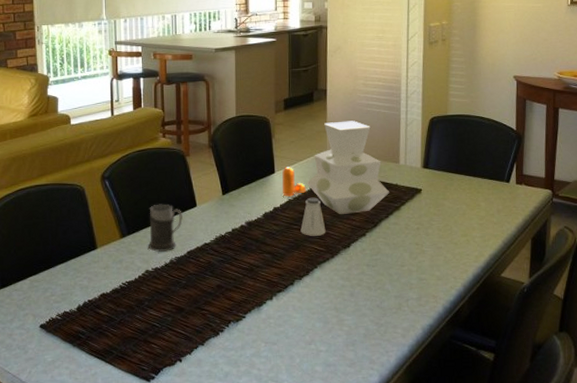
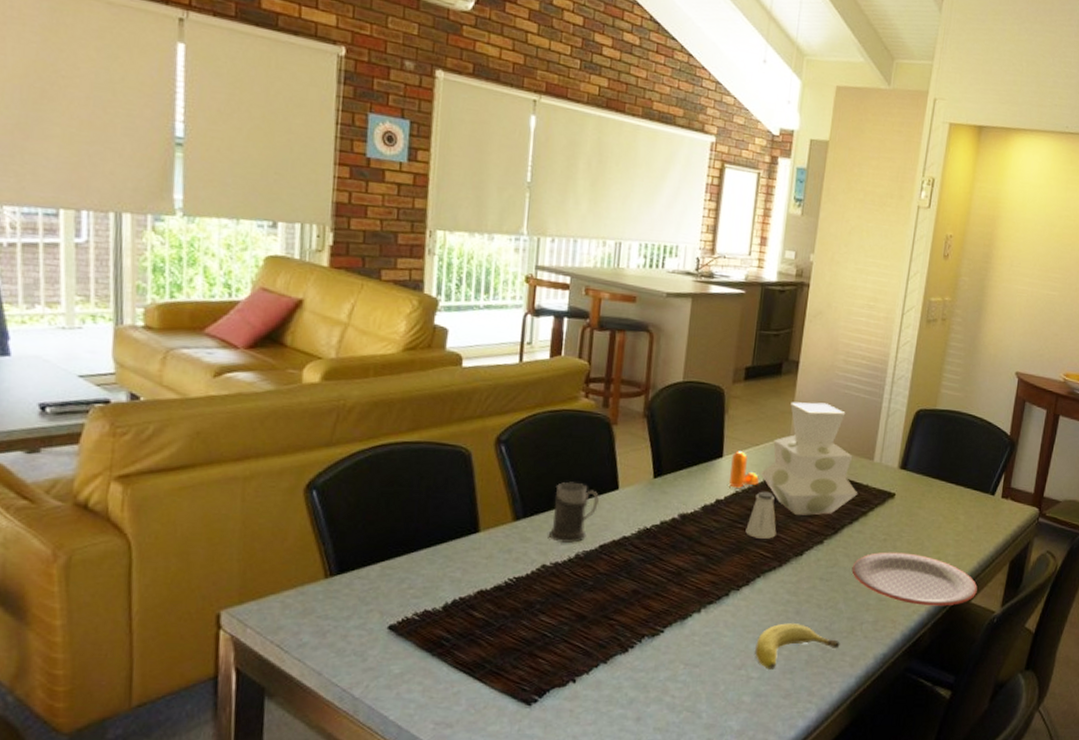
fruit: none [321,304,391,343] -> present [755,623,840,670]
plate: none [393,238,505,282] -> present [852,552,978,606]

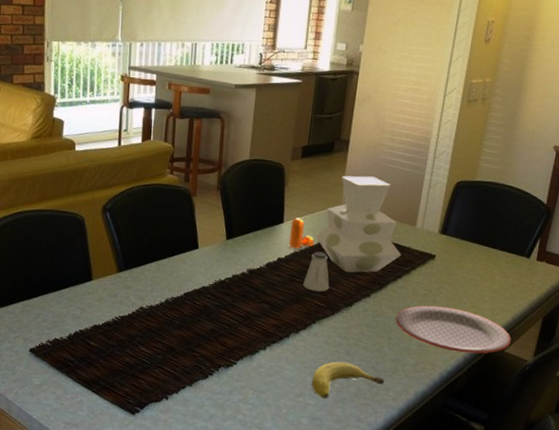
mug: present [549,481,600,543] -> none [145,242,184,291]

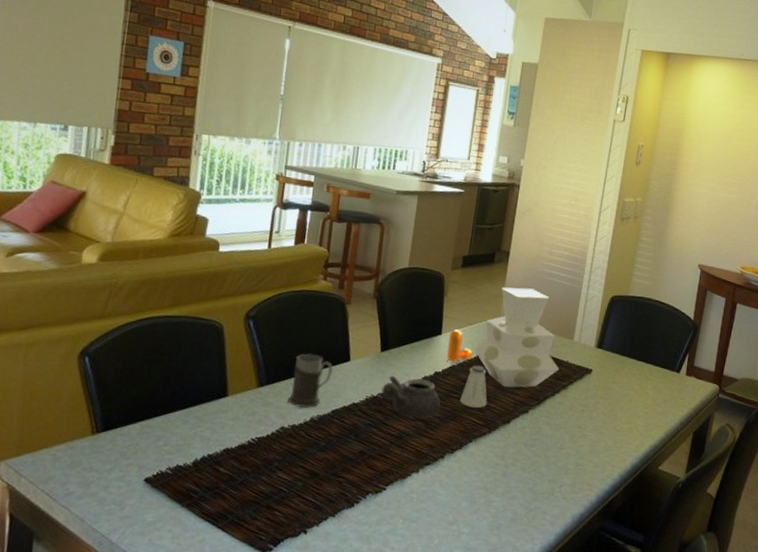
mug: none [145,242,184,291] -> present [288,353,333,408]
teapot: none [228,261,285,301] -> present [381,375,441,418]
fruit: present [311,361,385,399] -> none [466,484,542,526]
plate: present [395,305,511,354] -> none [553,421,665,472]

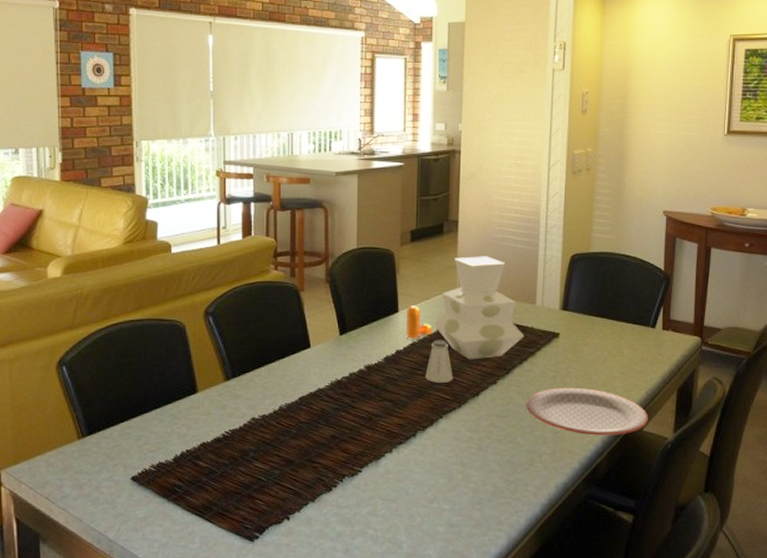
mug: present [288,353,333,408] -> none [256,344,296,397]
teapot: present [381,375,441,418] -> none [345,358,407,398]
plate: none [553,421,665,472] -> present [526,387,648,436]

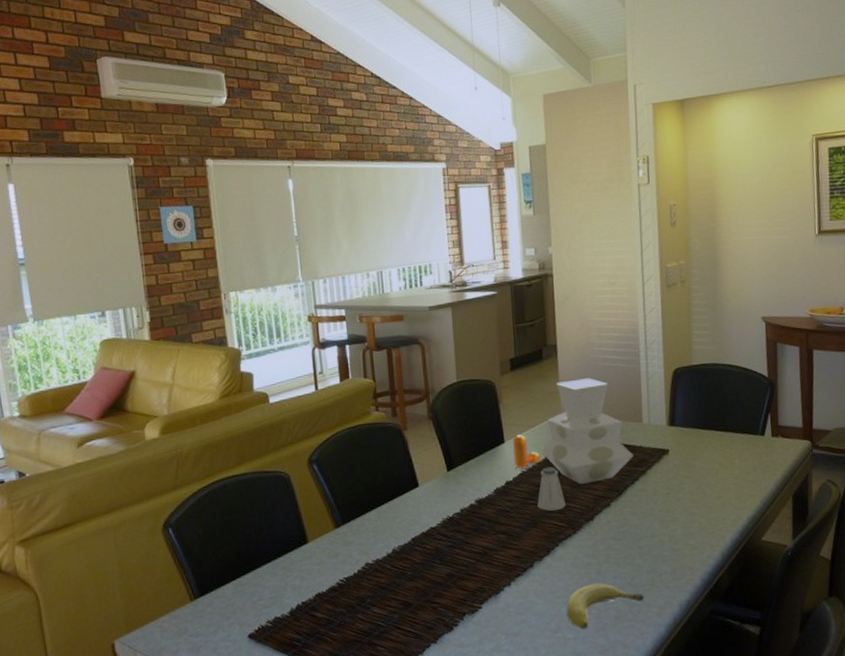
fruit: none [445,458,522,502] -> present [566,583,644,629]
plate: present [526,387,648,436] -> none [641,502,766,550]

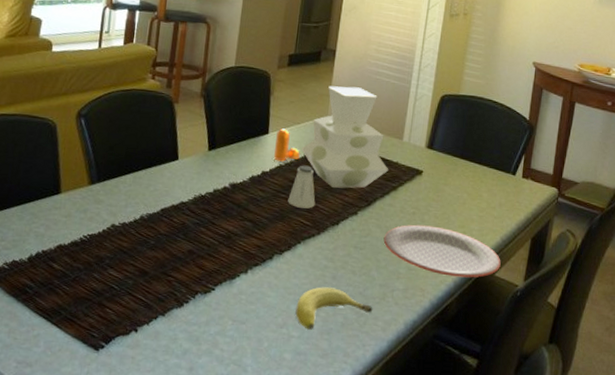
plate: none [641,502,766,550] -> present [383,224,501,278]

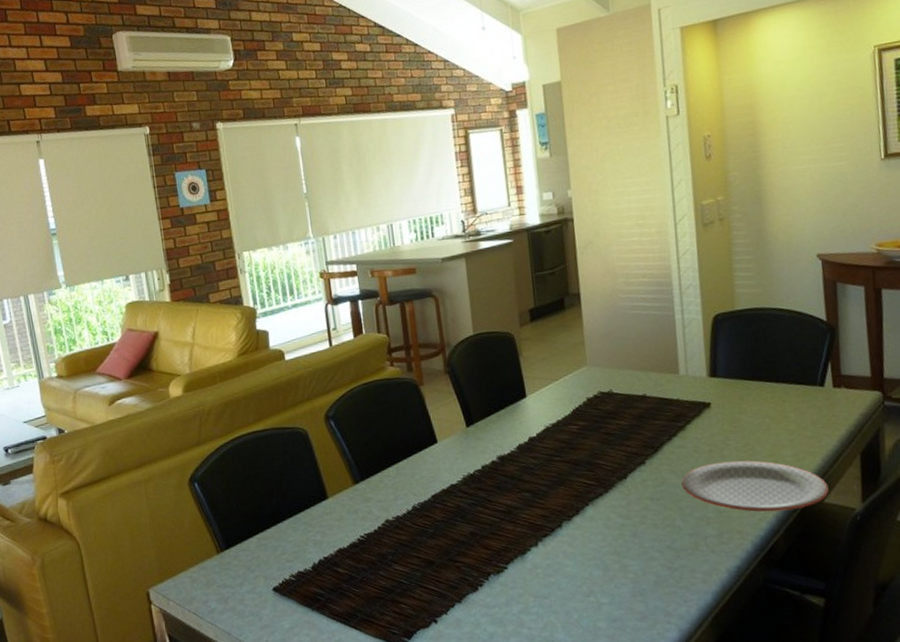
pepper shaker: present [273,128,300,162] -> none [535,388,567,424]
saltshaker: present [288,165,316,209] -> none [564,422,595,469]
fruit: present [295,287,373,330] -> none [599,545,687,594]
vase: present [301,85,389,188] -> none [566,327,671,440]

